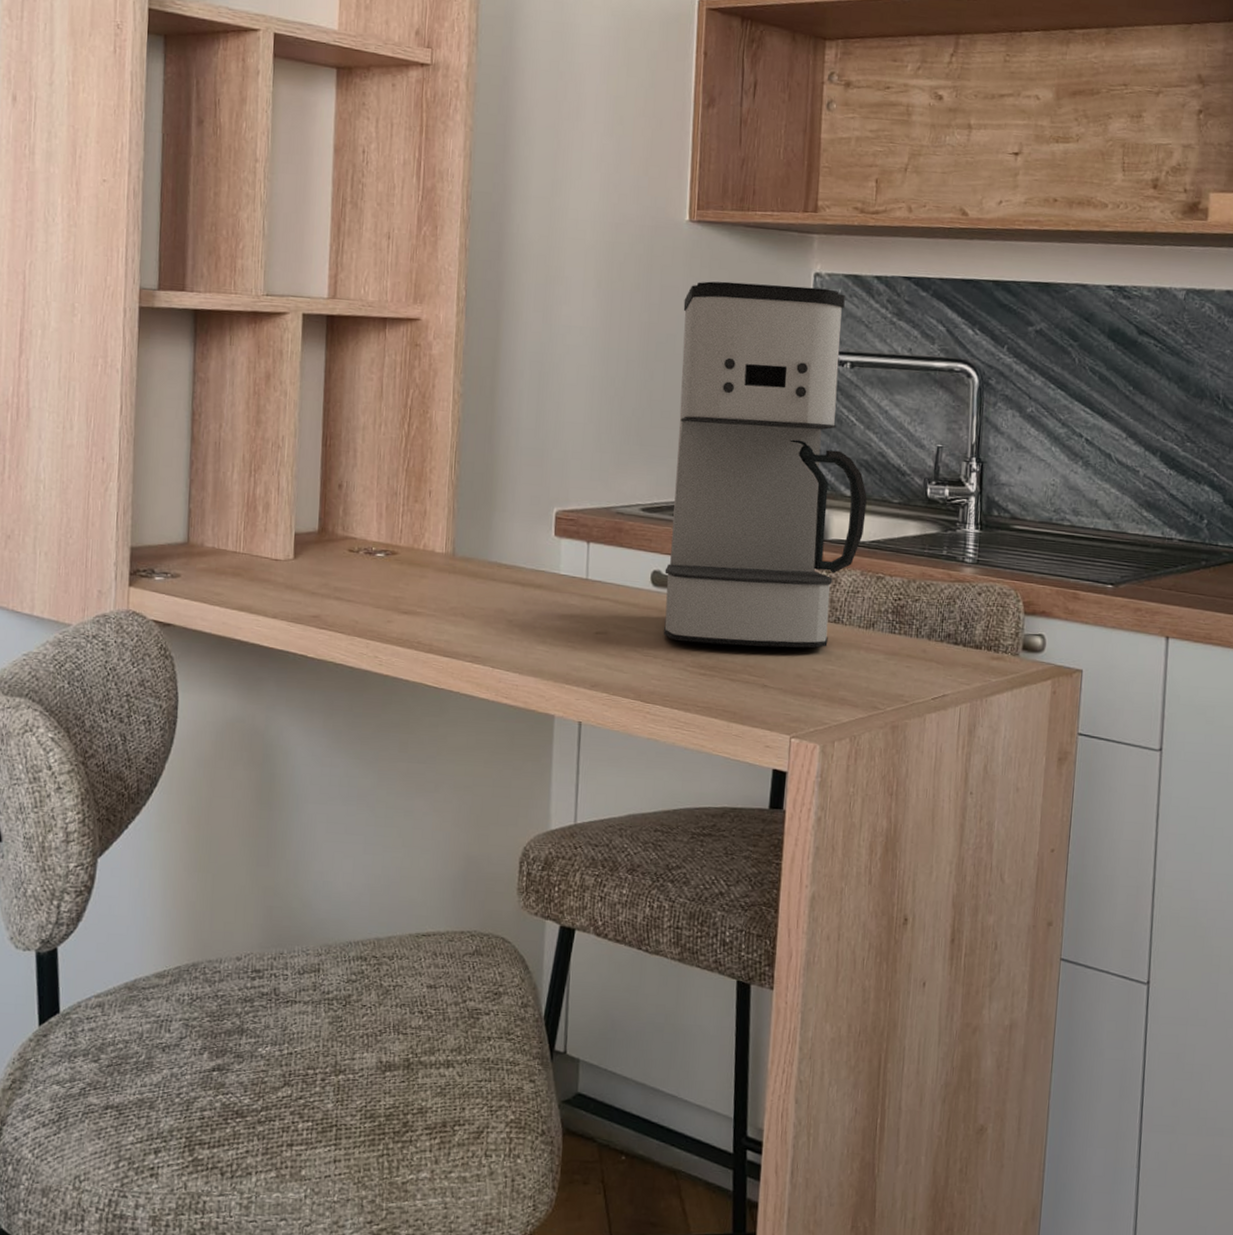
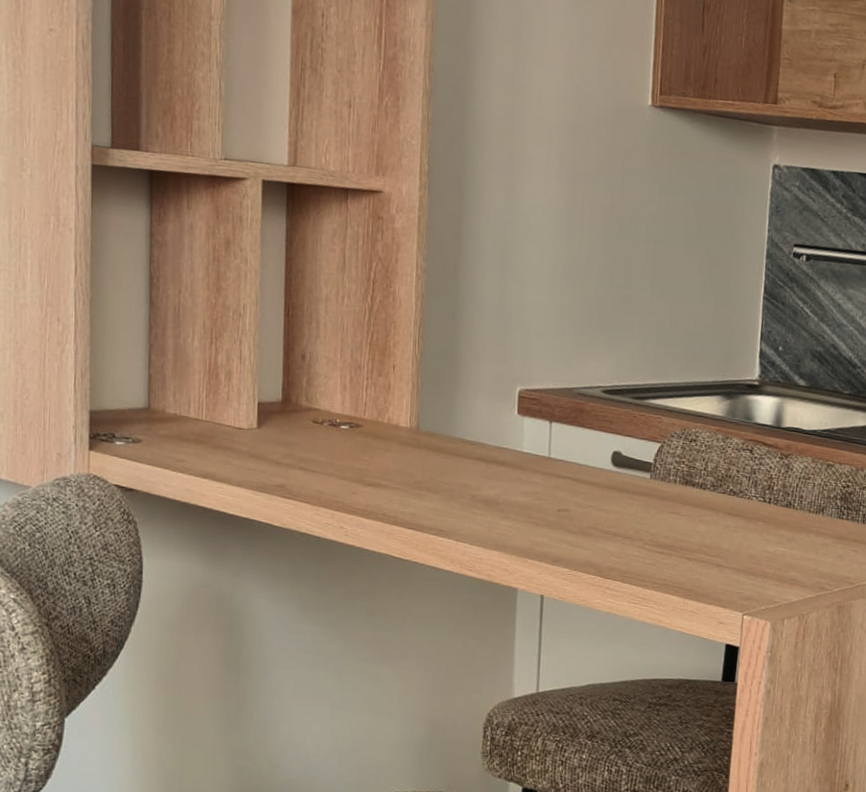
coffee maker: present [663,281,867,648] -> none [622,167,820,531]

